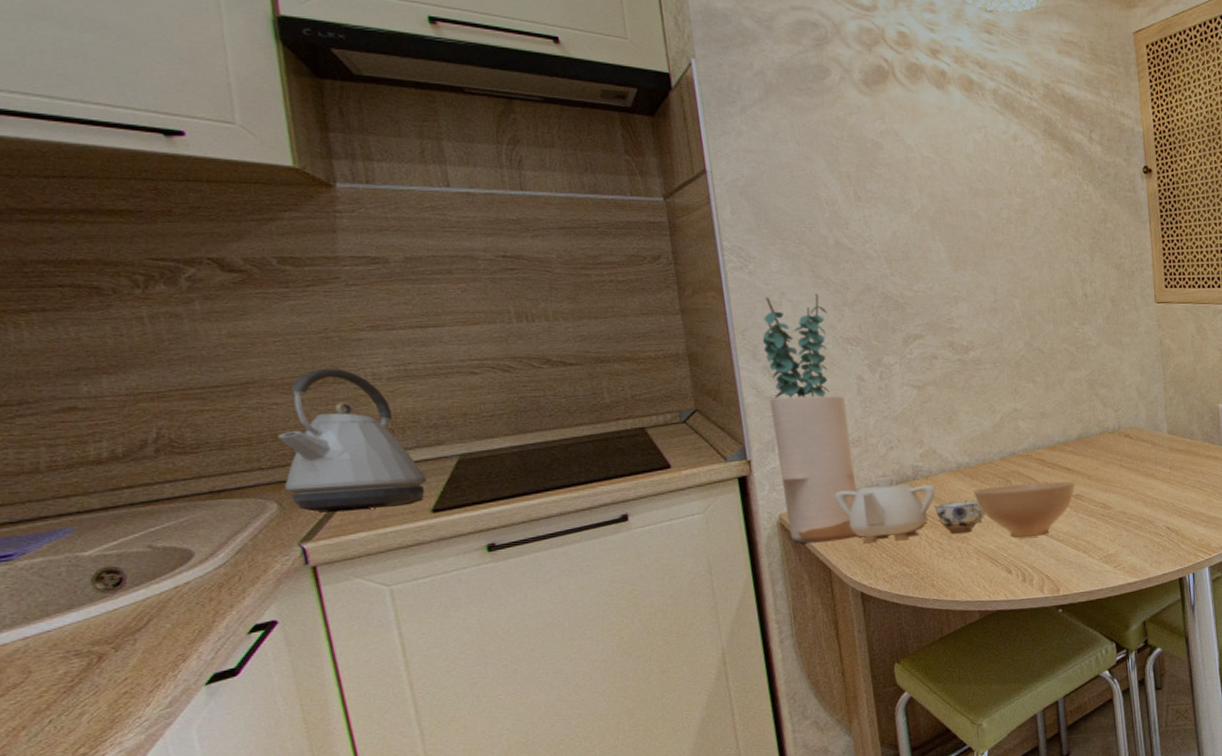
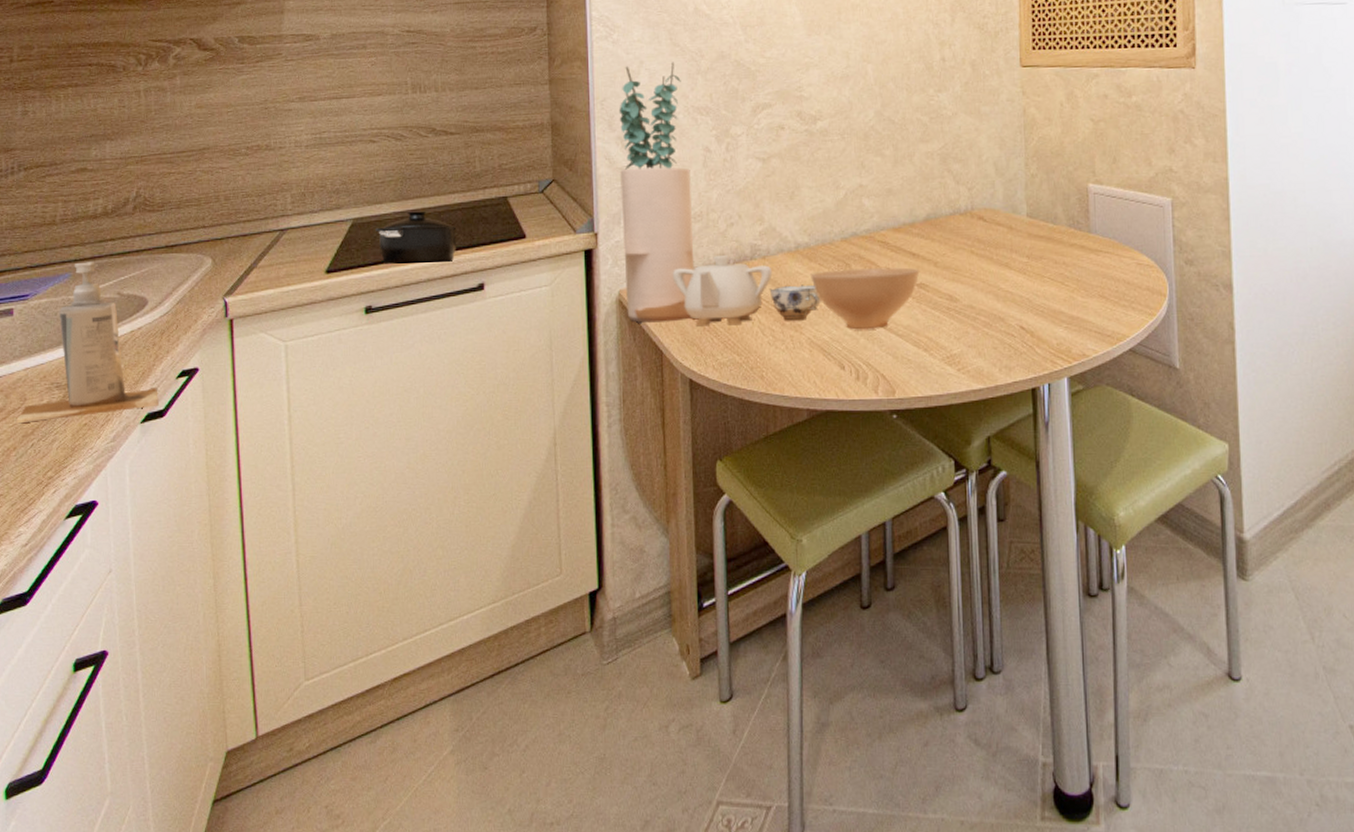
soap dispenser: none [20,513,228,700] -> present [16,262,159,424]
kettle: present [278,368,427,512] -> none [219,136,325,268]
saucepan: none [489,444,591,500] -> present [375,211,456,264]

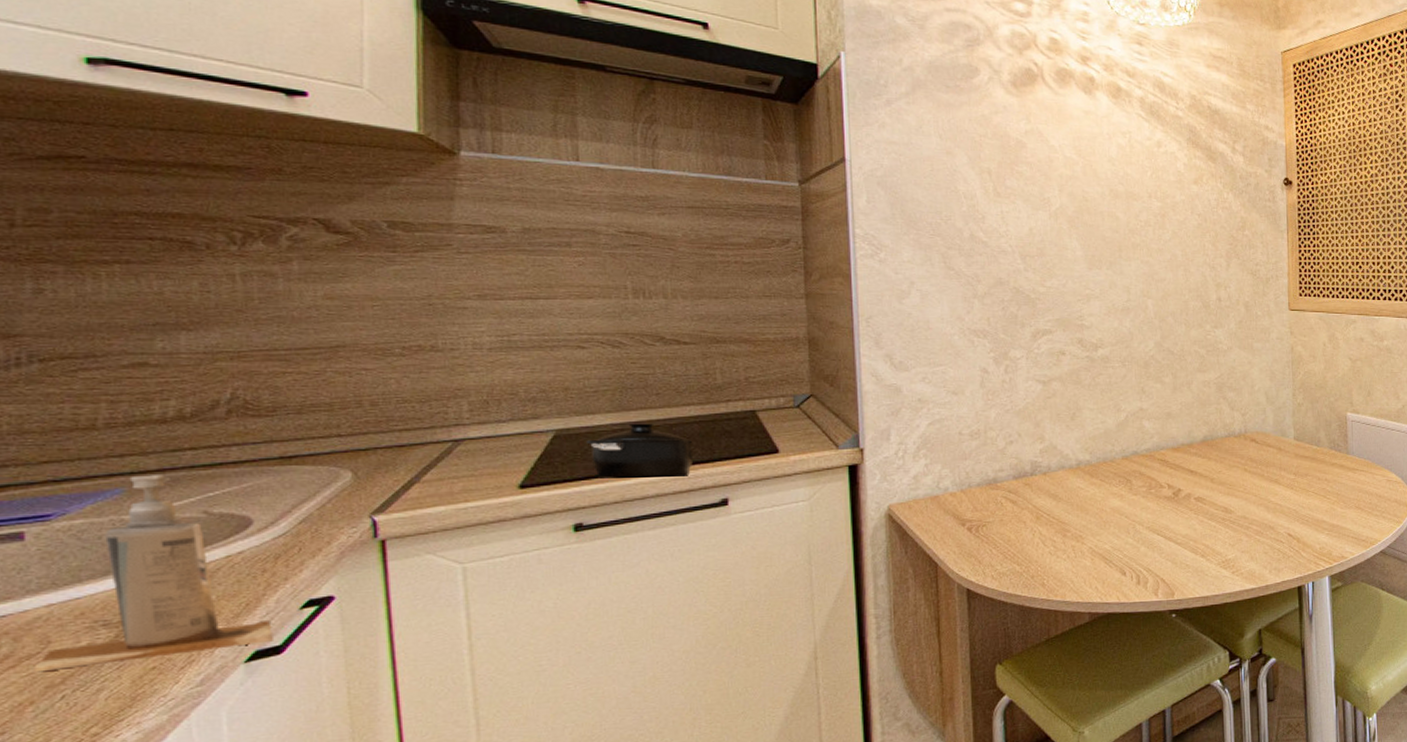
vase: present [619,62,695,323] -> none [887,285,972,537]
teapot: present [672,256,773,327] -> none [947,472,1054,539]
teacup: present [769,285,820,322] -> none [1050,499,1101,534]
bowl: present [810,267,920,329] -> none [1092,483,1198,538]

